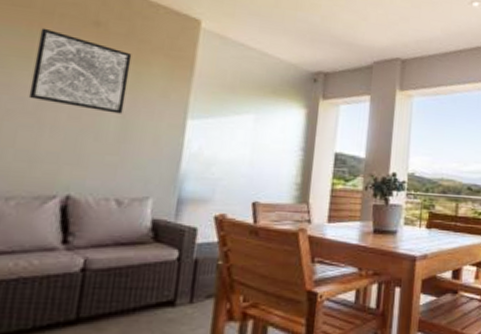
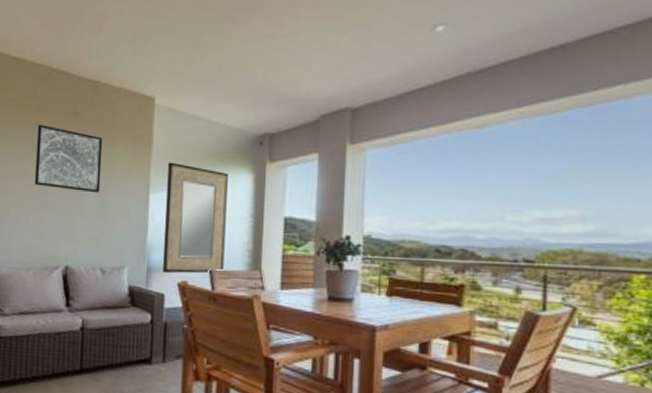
home mirror: none [196,88,279,206] -> present [162,162,228,274]

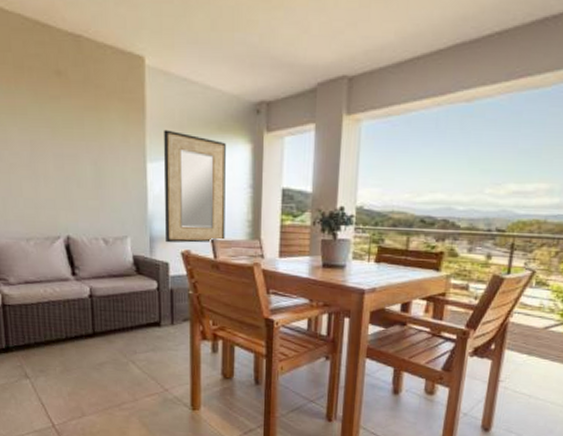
wall art: present [34,124,103,193] -> none [17,83,95,161]

